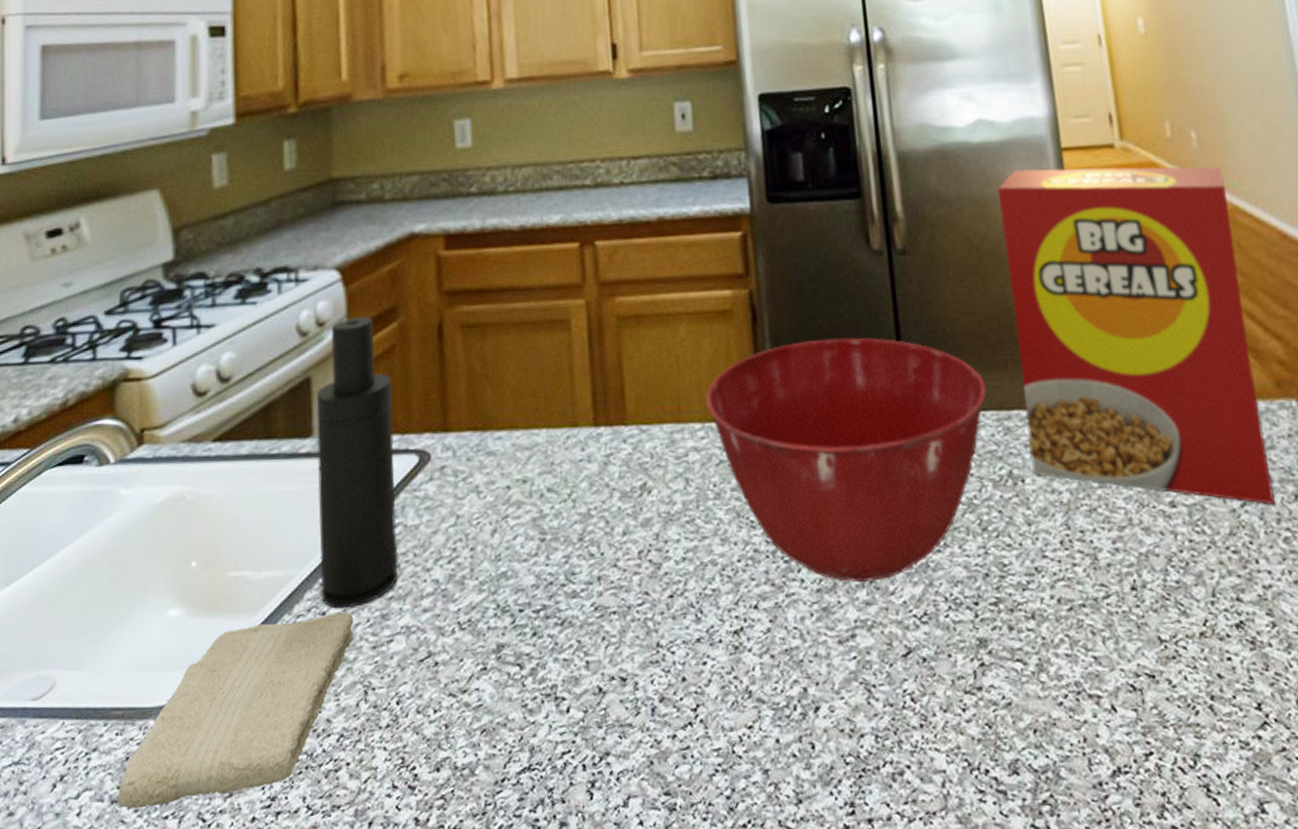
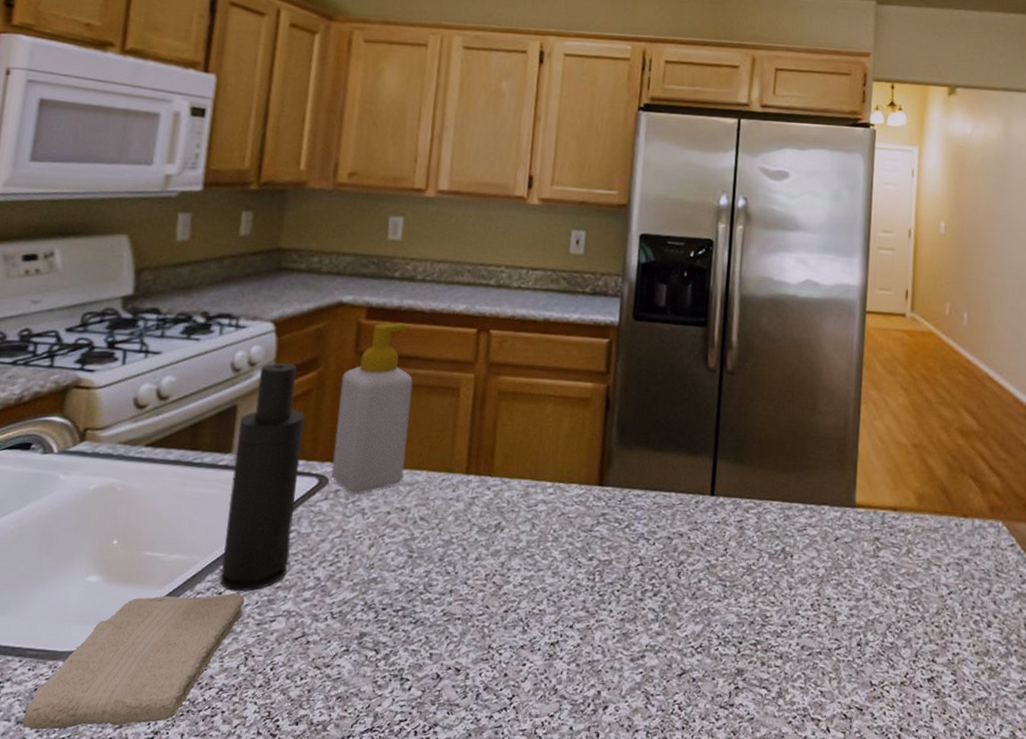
soap bottle: none [427,248,519,469] -> present [331,323,413,494]
mixing bowl: present [705,337,987,582] -> none [558,430,777,618]
cereal box: present [997,165,1275,504] -> none [800,322,982,595]

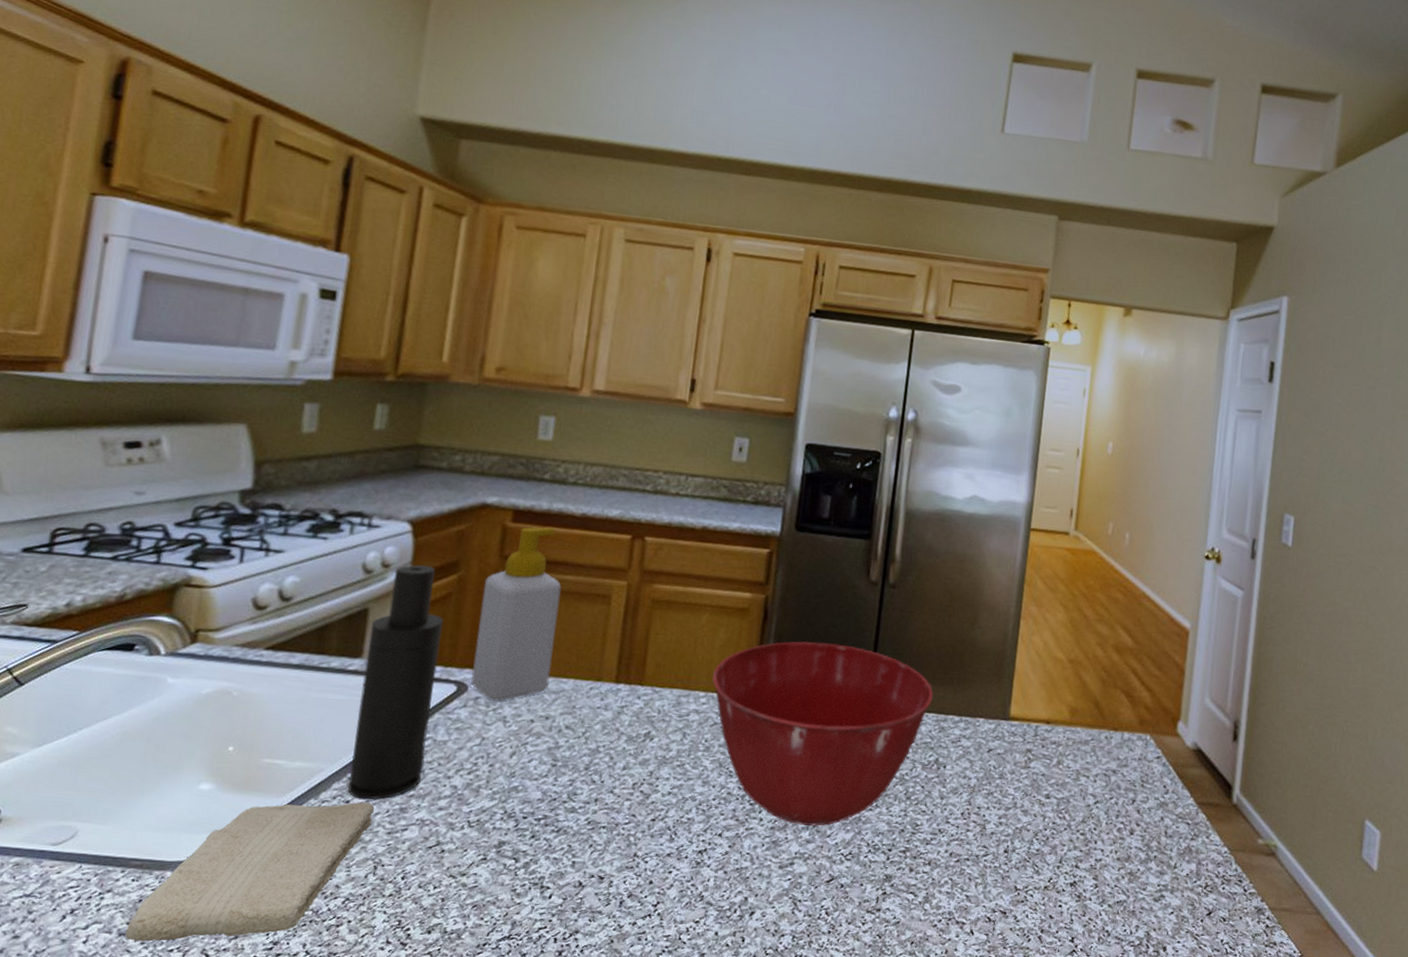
mixing bowl: none [558,430,777,618] -> present [712,641,934,826]

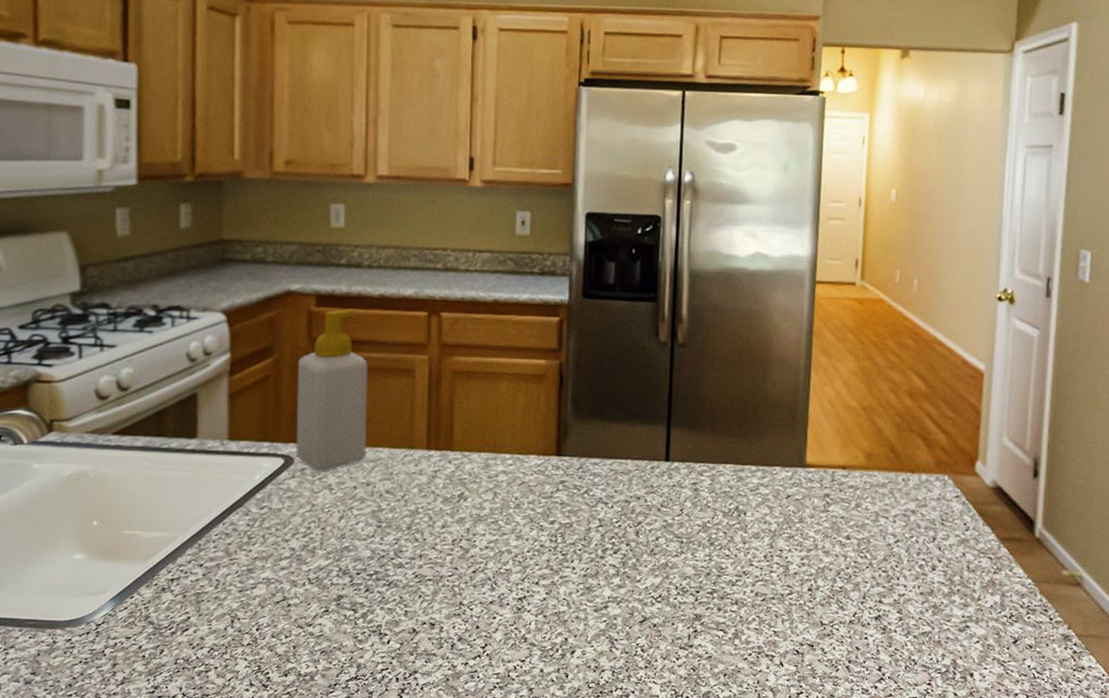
washcloth: present [124,802,375,943] -> none [30,565,226,689]
atomizer: present [348,564,444,800] -> none [200,351,266,563]
mixing bowl: present [712,641,934,826] -> none [516,402,729,572]

